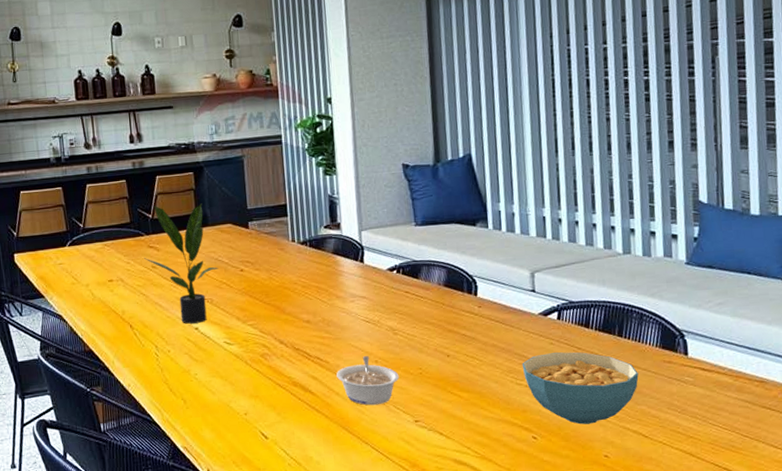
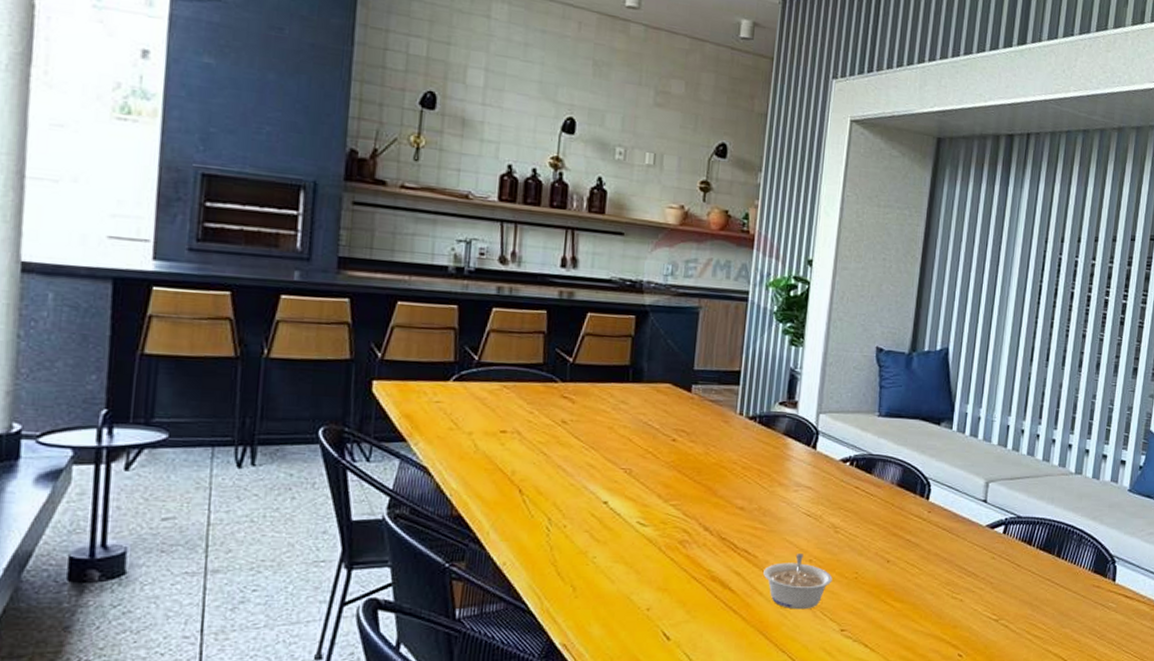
potted plant: present [144,203,219,324] -> none [553,347,646,496]
cereal bowl: present [522,352,639,425] -> none [960,568,1069,644]

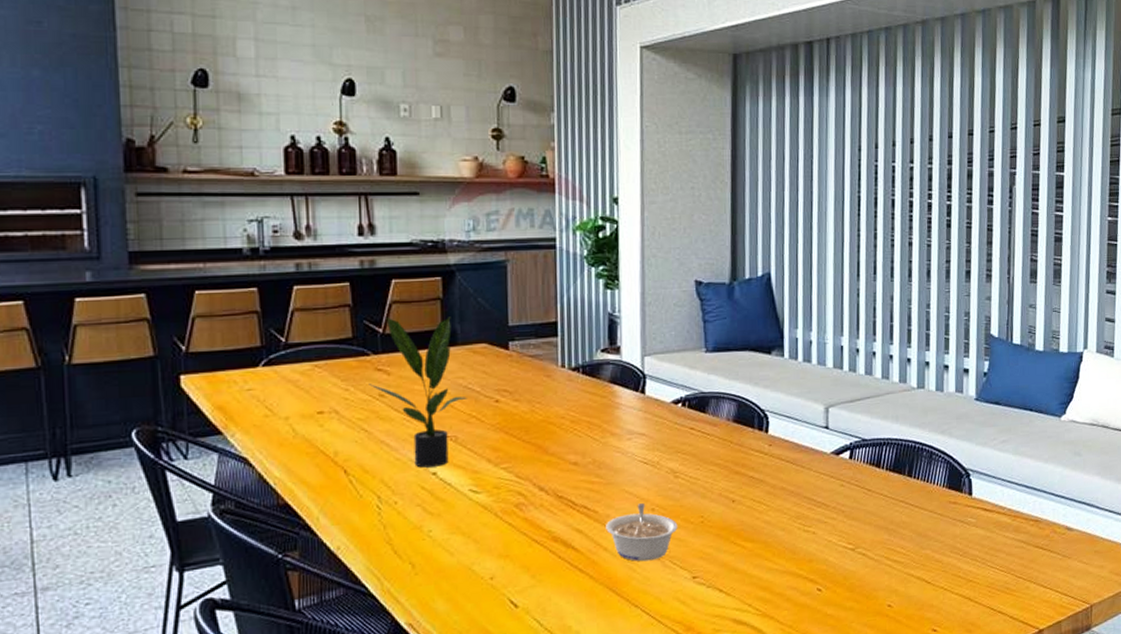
potted plant: none [553,347,646,496] -> present [369,316,467,468]

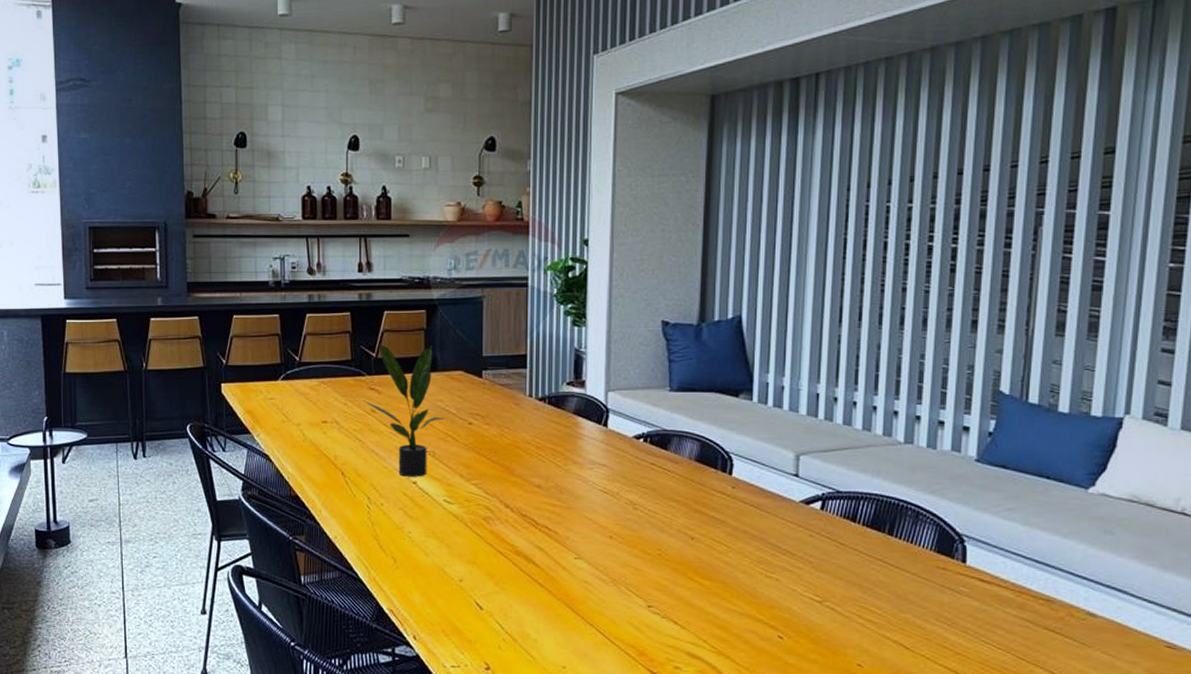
legume: present [606,503,678,562] -> none [565,530,635,585]

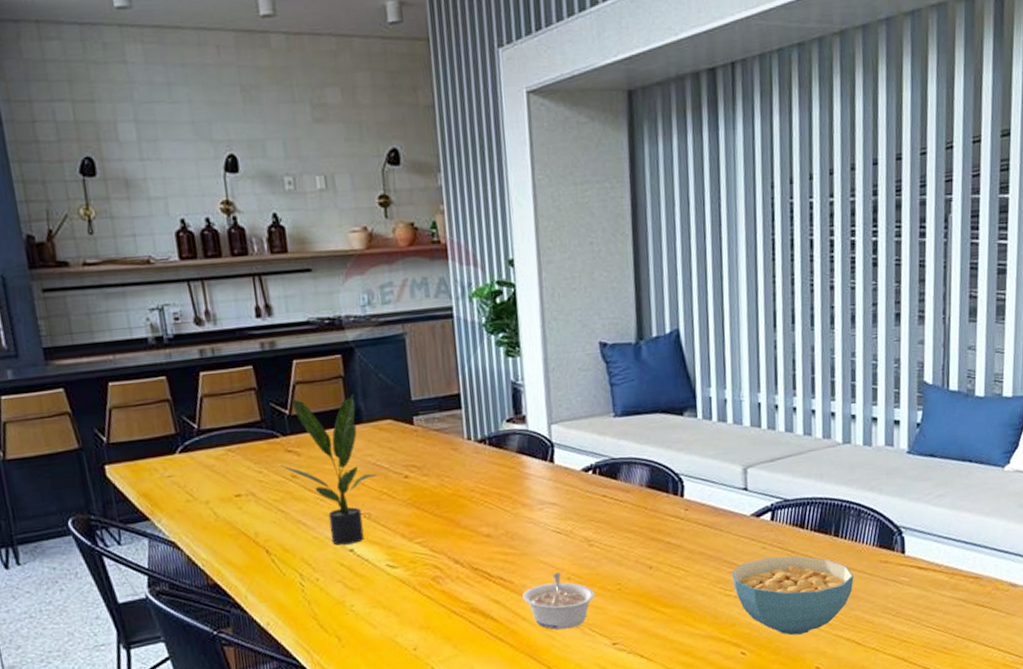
legume: none [565,530,635,585] -> present [522,572,595,630]
cereal bowl: none [774,546,906,628] -> present [731,555,854,636]

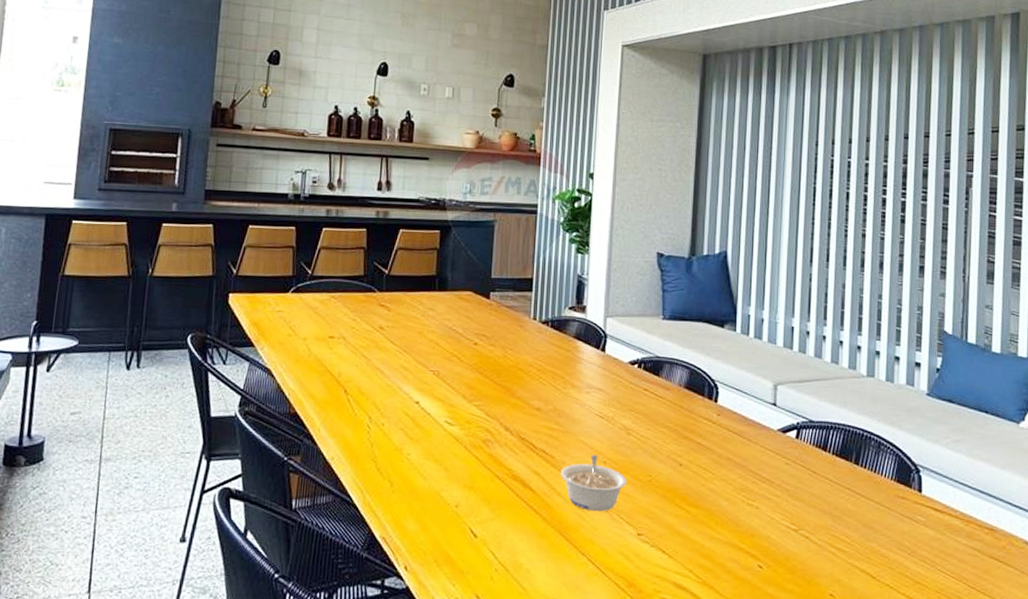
potted plant: present [281,394,377,545] -> none [372,260,451,397]
cereal bowl: present [731,555,854,636] -> none [755,474,871,557]

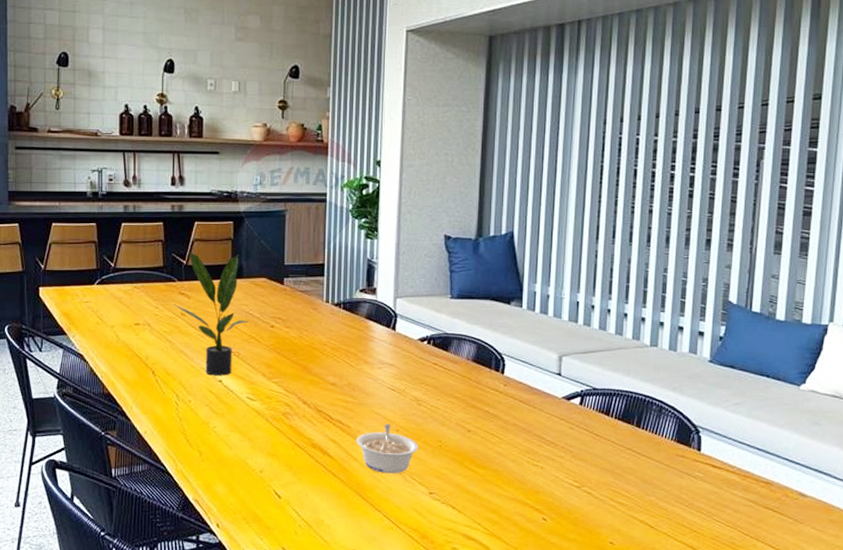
potted plant: none [372,260,451,397] -> present [174,251,249,376]

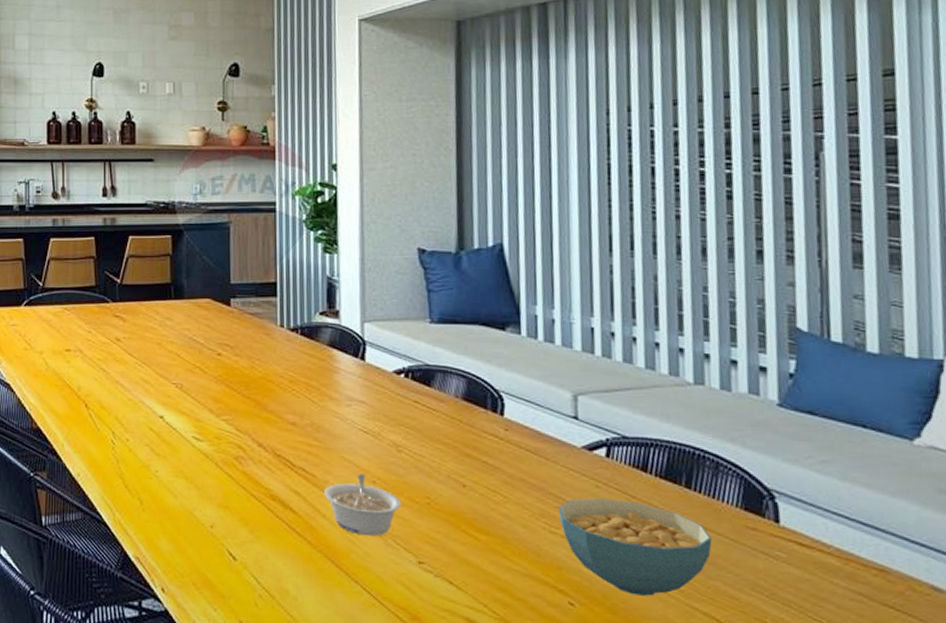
potted plant: present [174,251,249,376] -> none [108,269,192,411]
cereal bowl: none [540,437,651,510] -> present [558,498,712,596]

